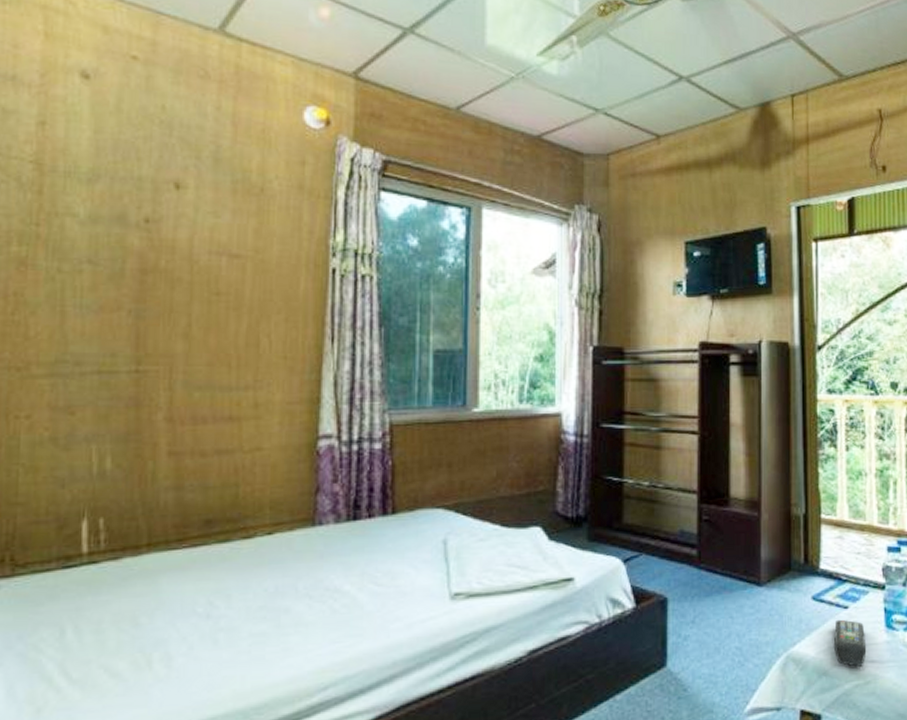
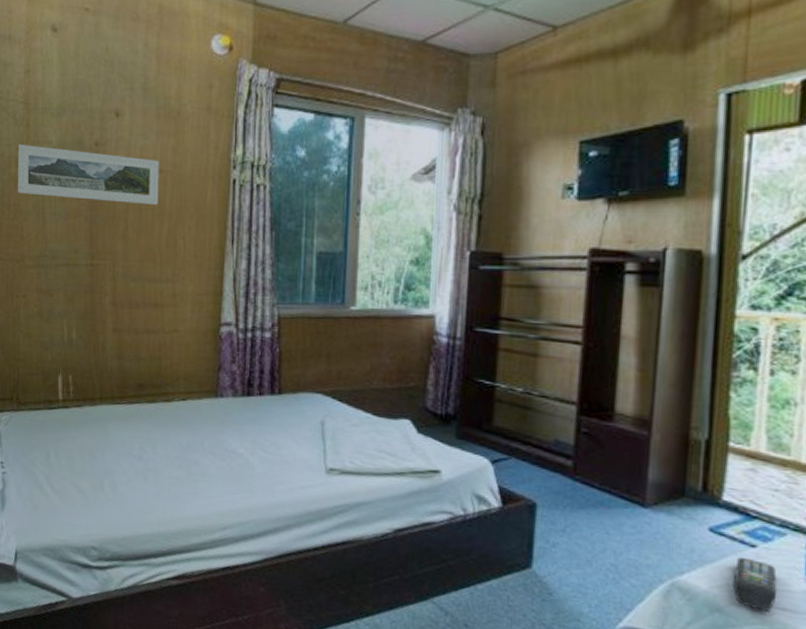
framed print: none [20,214,236,296] -> present [17,144,159,205]

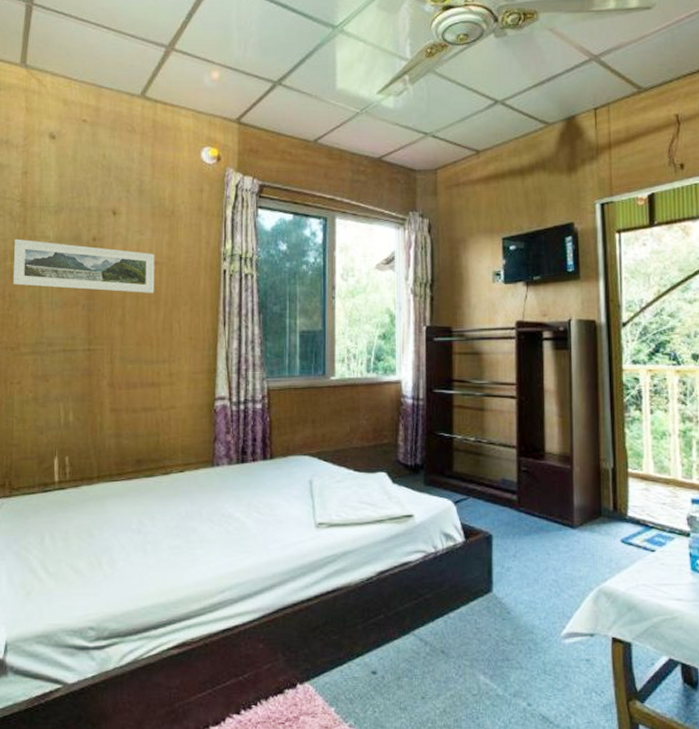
remote control: present [733,557,777,612] -> none [642,561,673,603]

